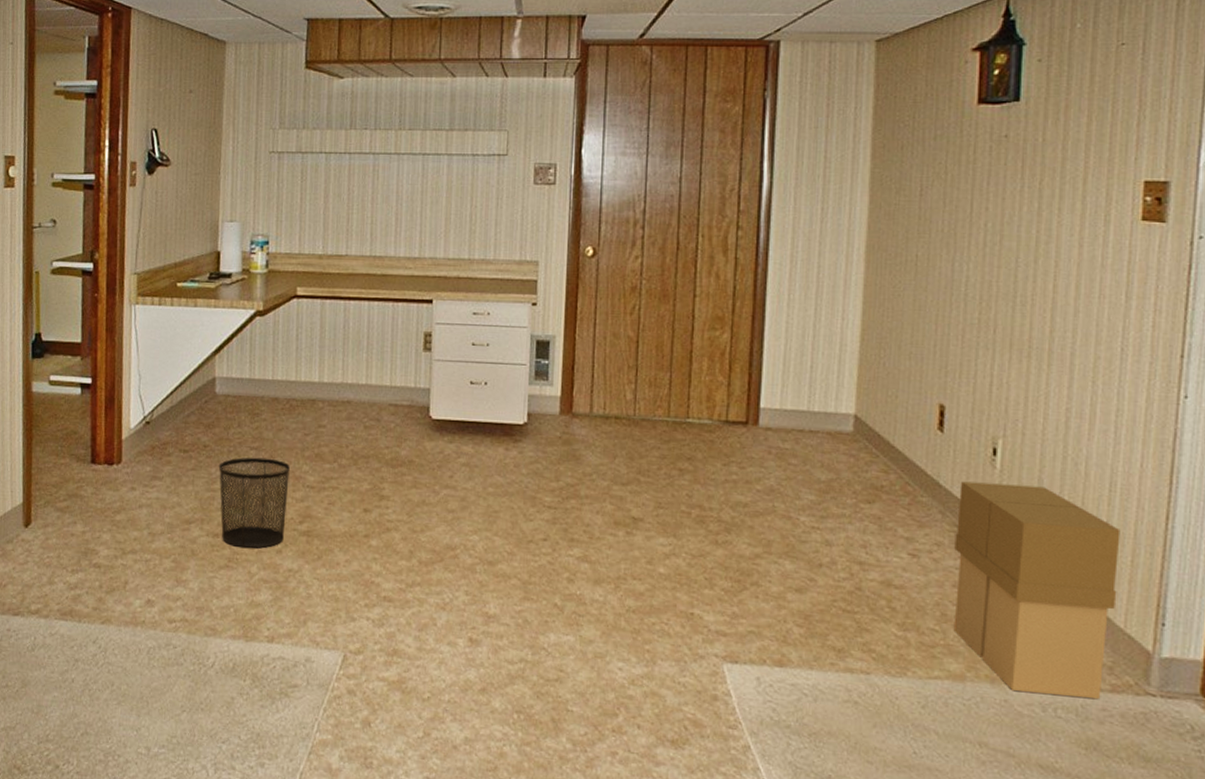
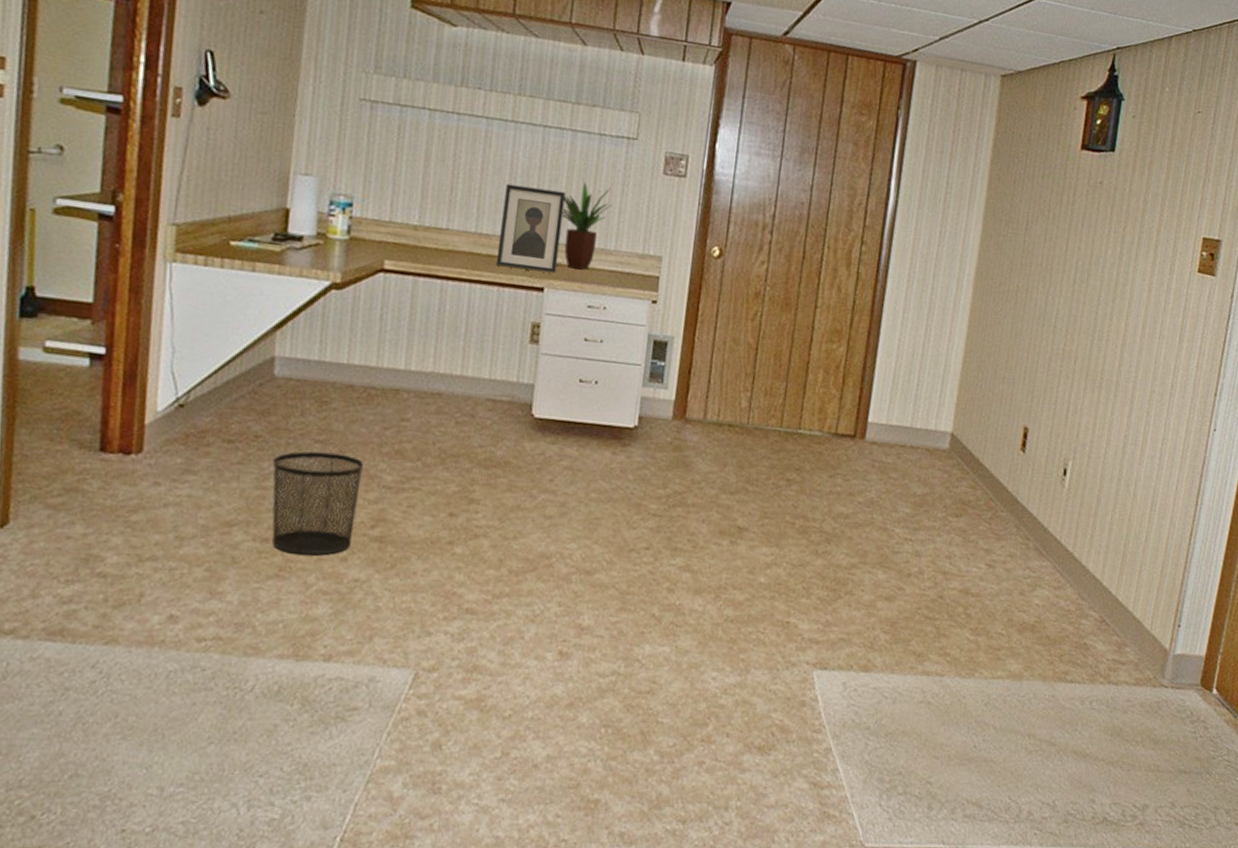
picture frame: none [389,209,446,286] -> present [495,183,566,274]
potted plant: none [444,199,489,280] -> present [562,181,612,270]
cardboard boxes: present [953,481,1121,700] -> none [1017,498,1156,692]

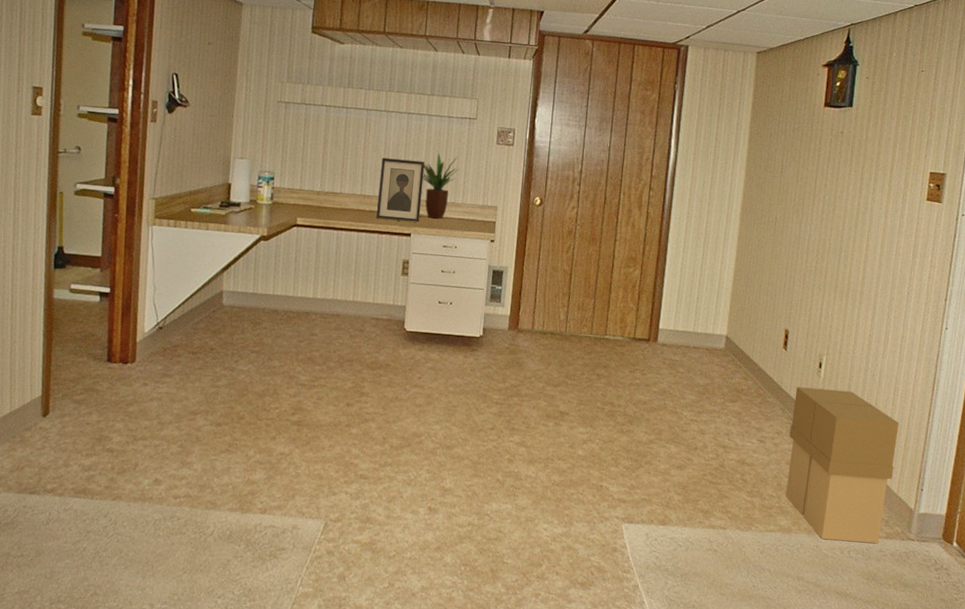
waste bin: present [272,451,365,556] -> none [223,359,286,436]
cardboard boxes: none [1017,498,1156,692] -> present [785,387,899,544]

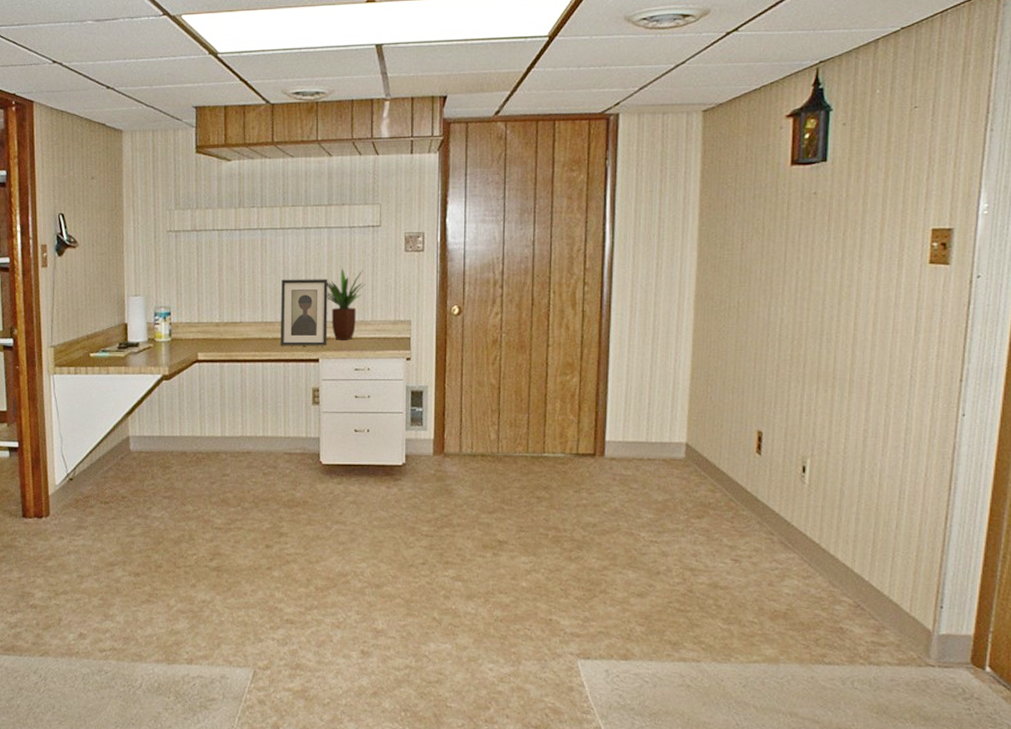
cardboard boxes: present [785,387,899,544] -> none [769,496,908,672]

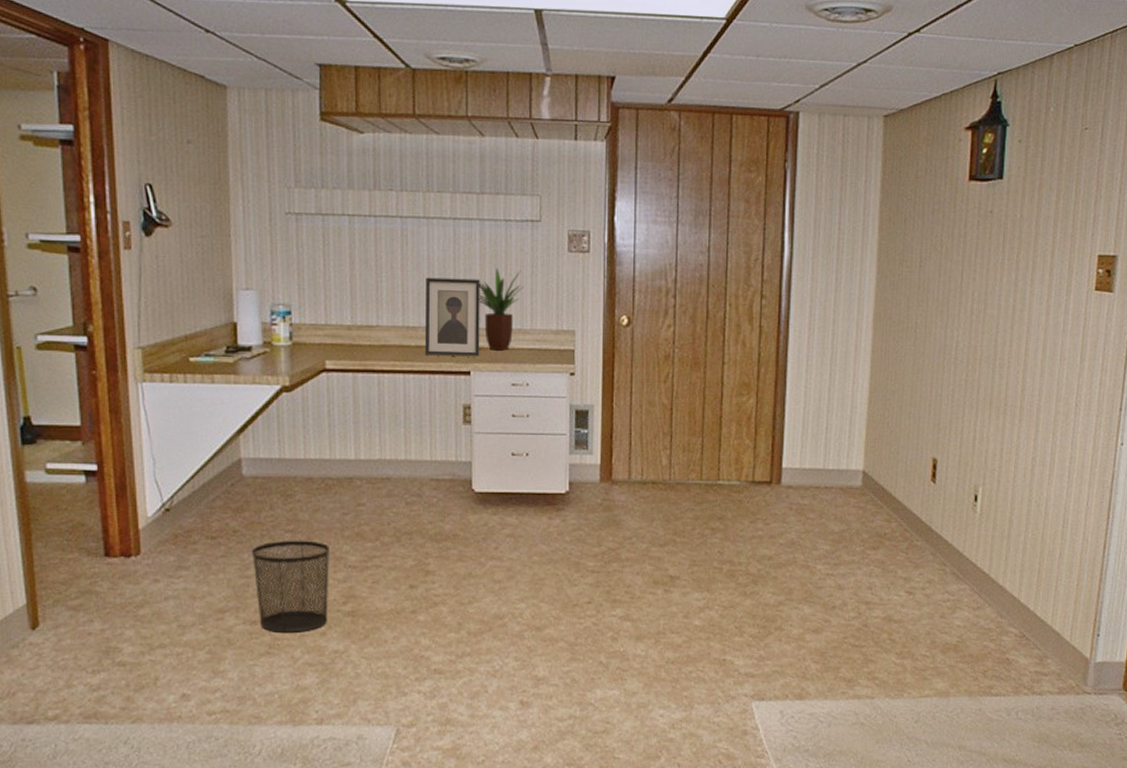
waste bin: none [136,505,200,585] -> present [251,540,331,634]

